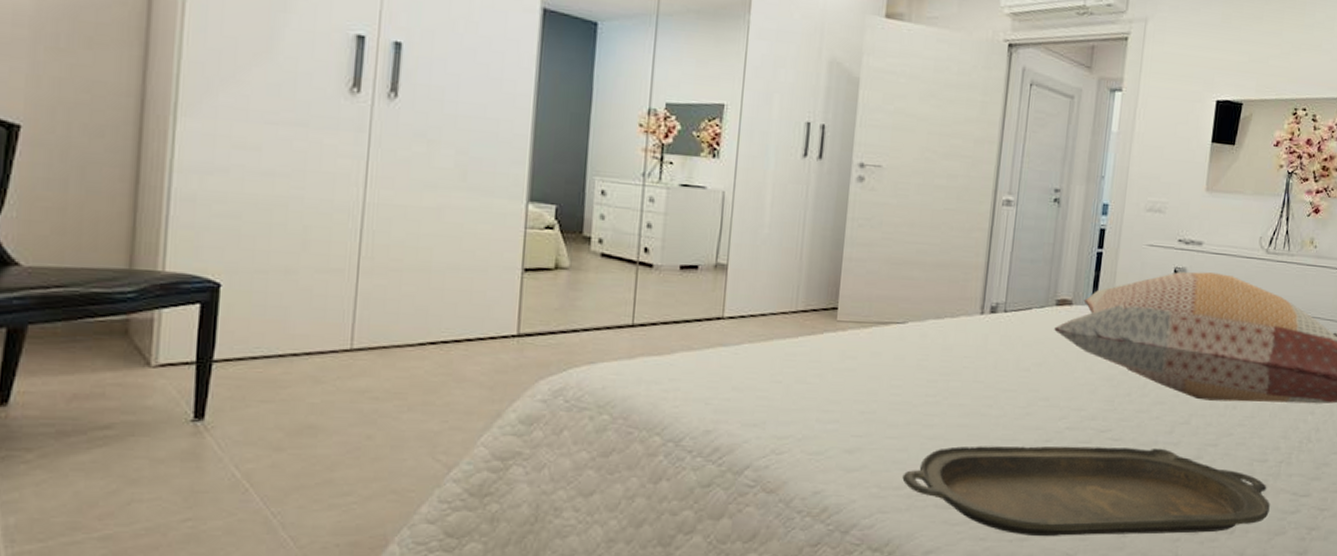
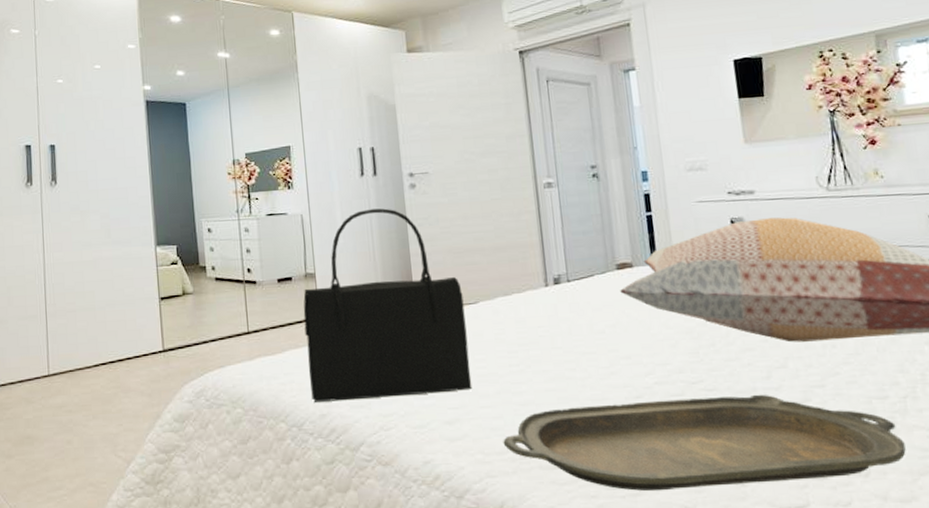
handbag: none [698,198,892,418] -> present [303,208,473,402]

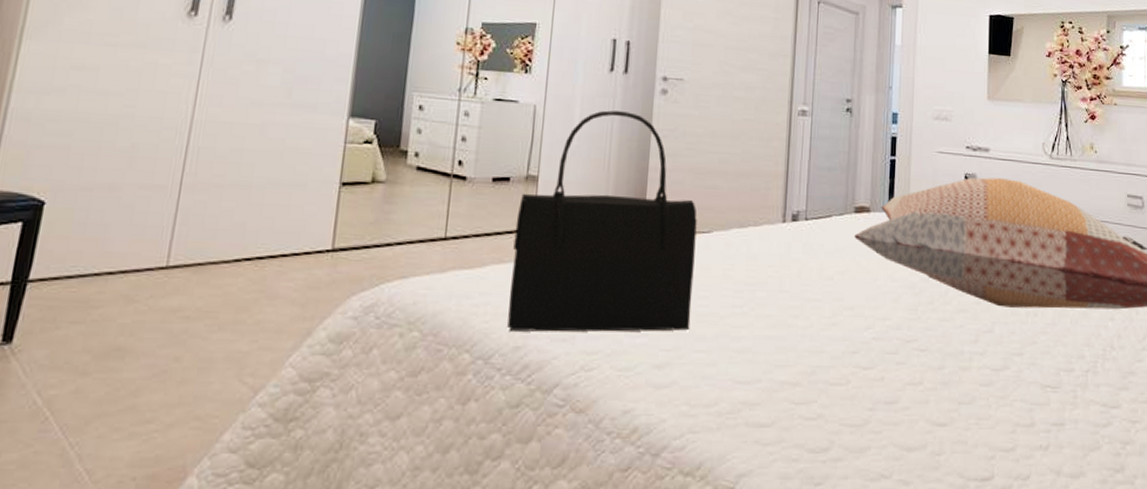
serving tray: present [503,394,906,492] -> none [712,357,1081,457]

